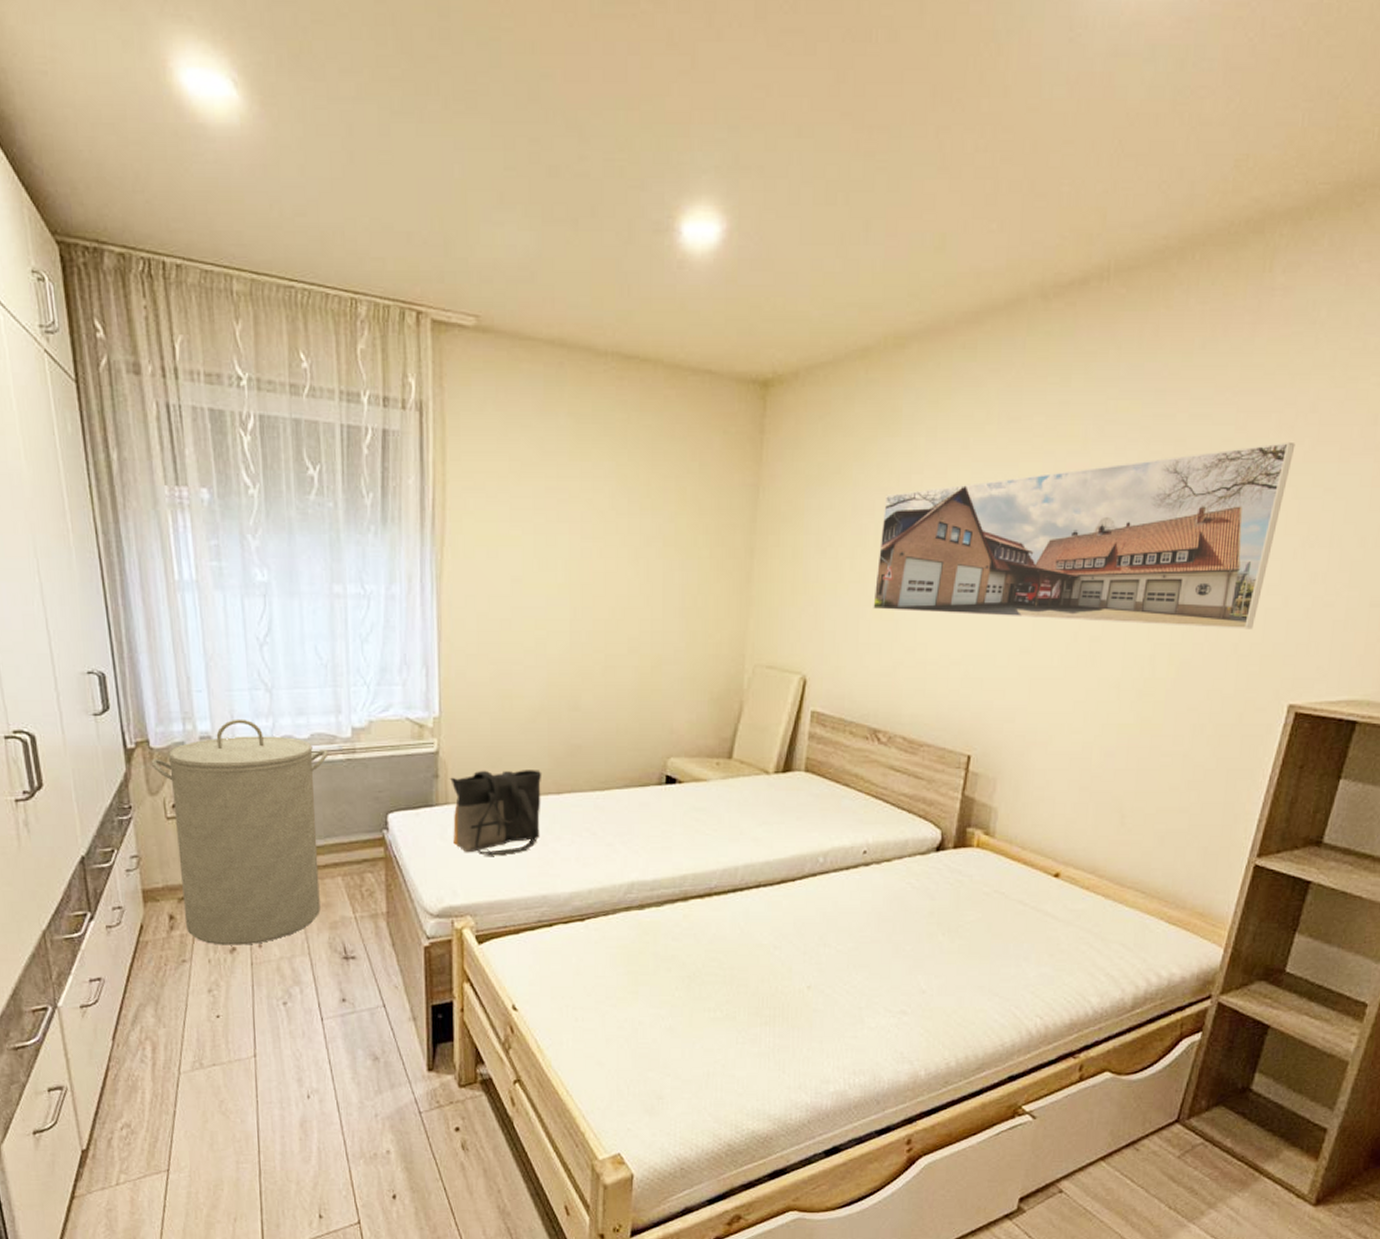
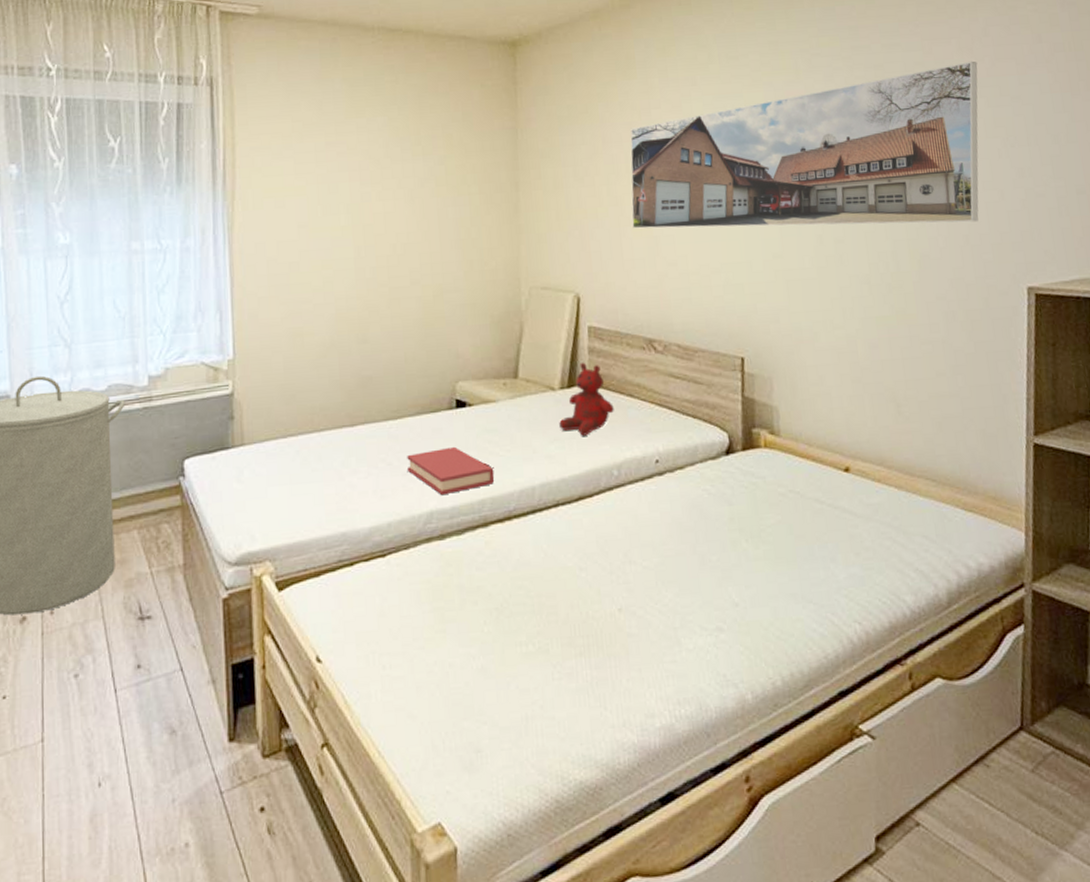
tote bag: present [449,770,542,856] -> none [244,404,337,496]
hardback book: none [611,821,699,868] -> present [406,446,495,496]
teddy bear: none [770,747,828,822] -> present [559,362,614,436]

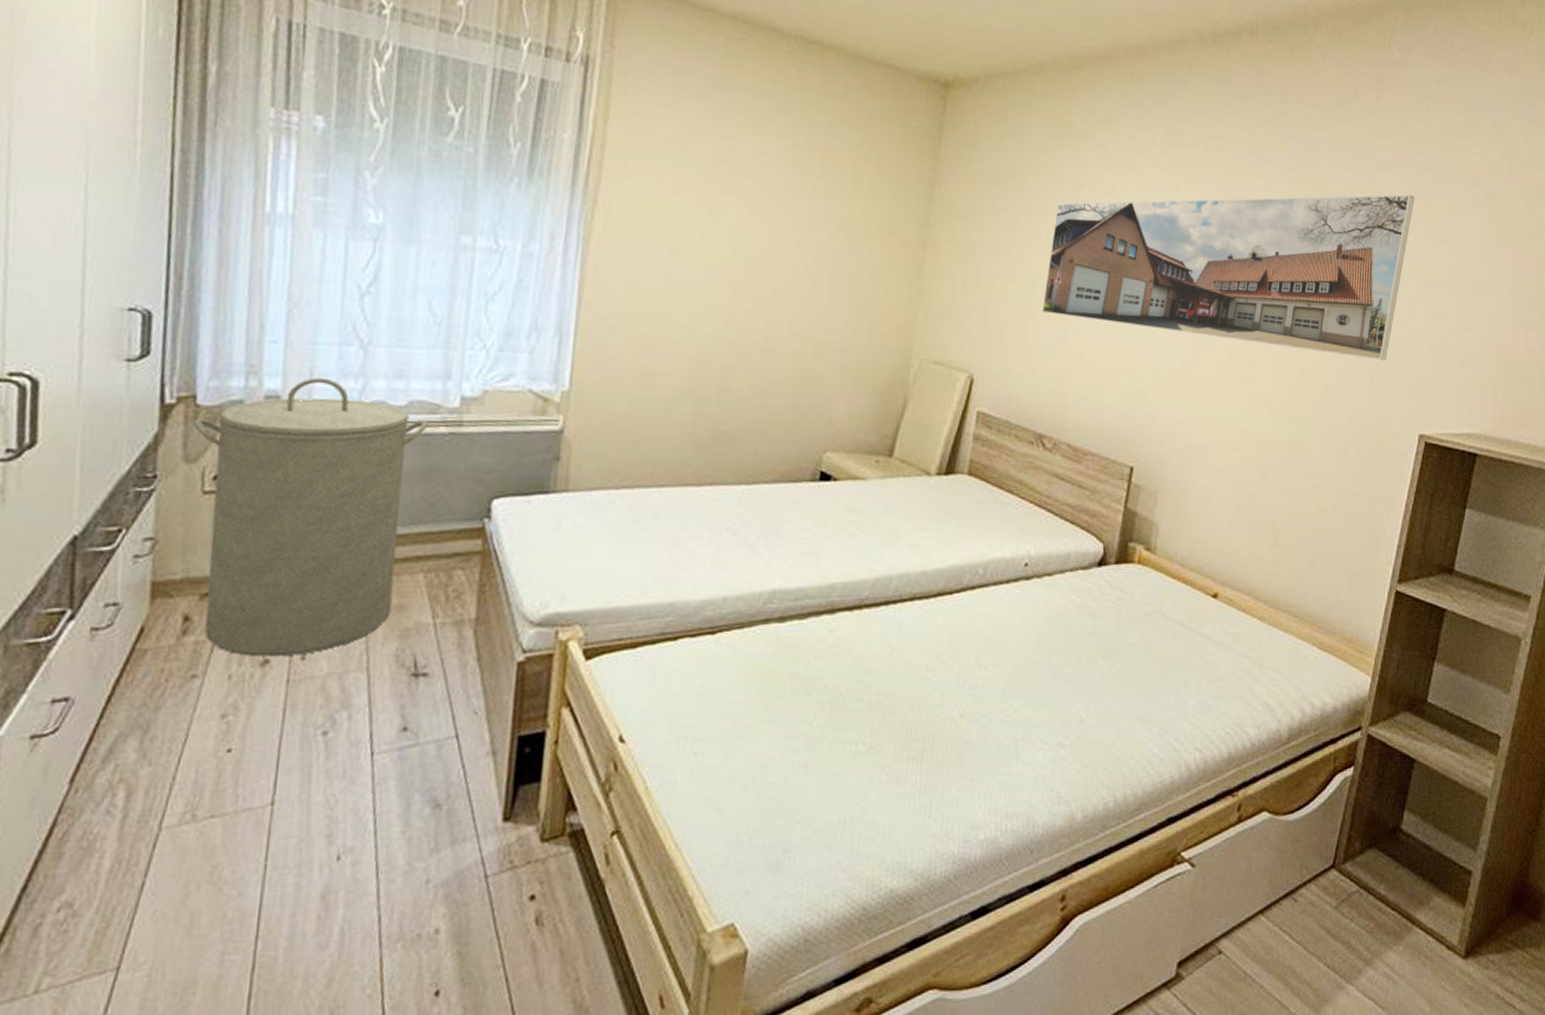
hardback book: present [406,446,495,496] -> none [753,522,851,575]
teddy bear: present [559,362,614,436] -> none [929,449,991,528]

